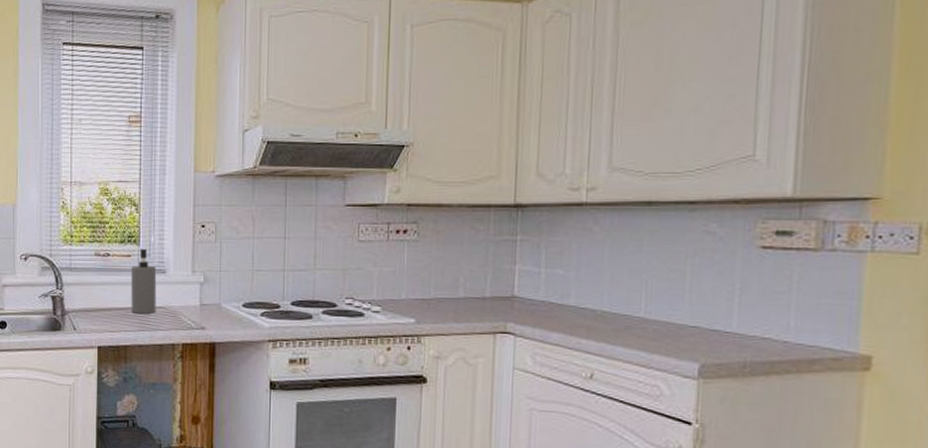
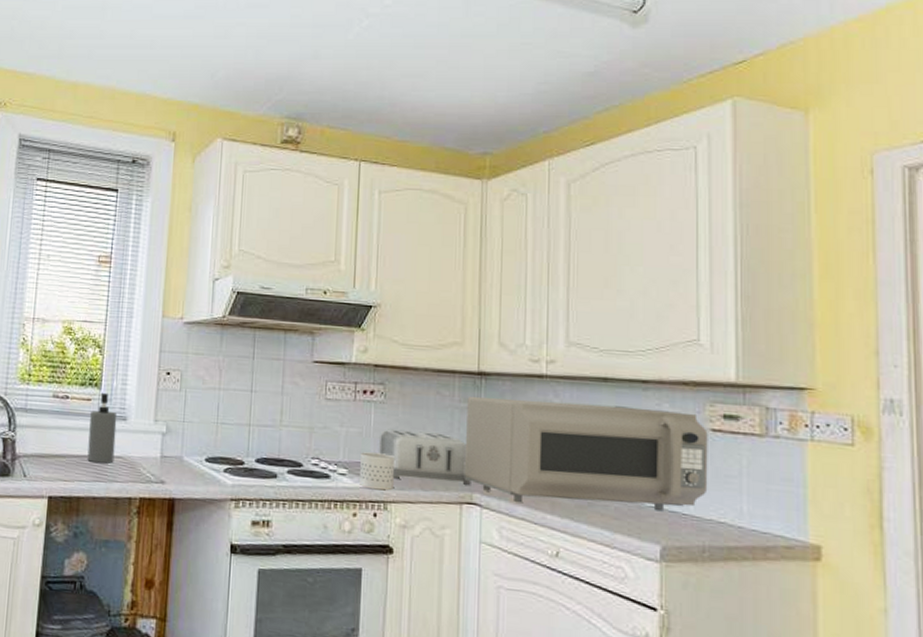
mug: none [393,289,429,325] -> present [359,452,396,491]
toaster: none [411,266,505,315] -> present [378,429,471,485]
microwave: none [499,229,758,331] -> present [465,397,708,512]

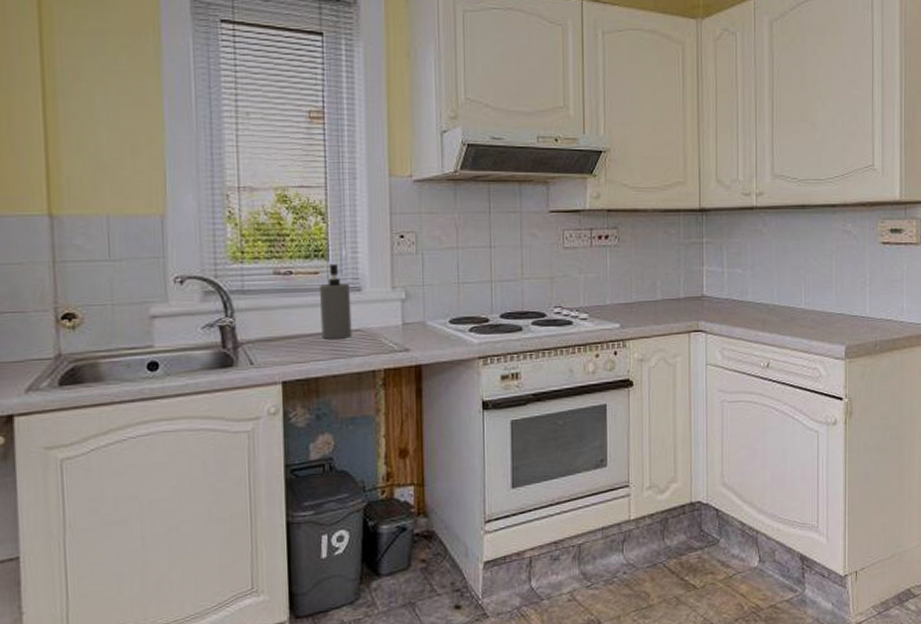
mug: present [359,452,396,491] -> none [598,294,631,330]
toaster: present [378,429,471,485] -> none [615,270,697,317]
microwave: present [465,397,708,512] -> none [691,229,880,325]

